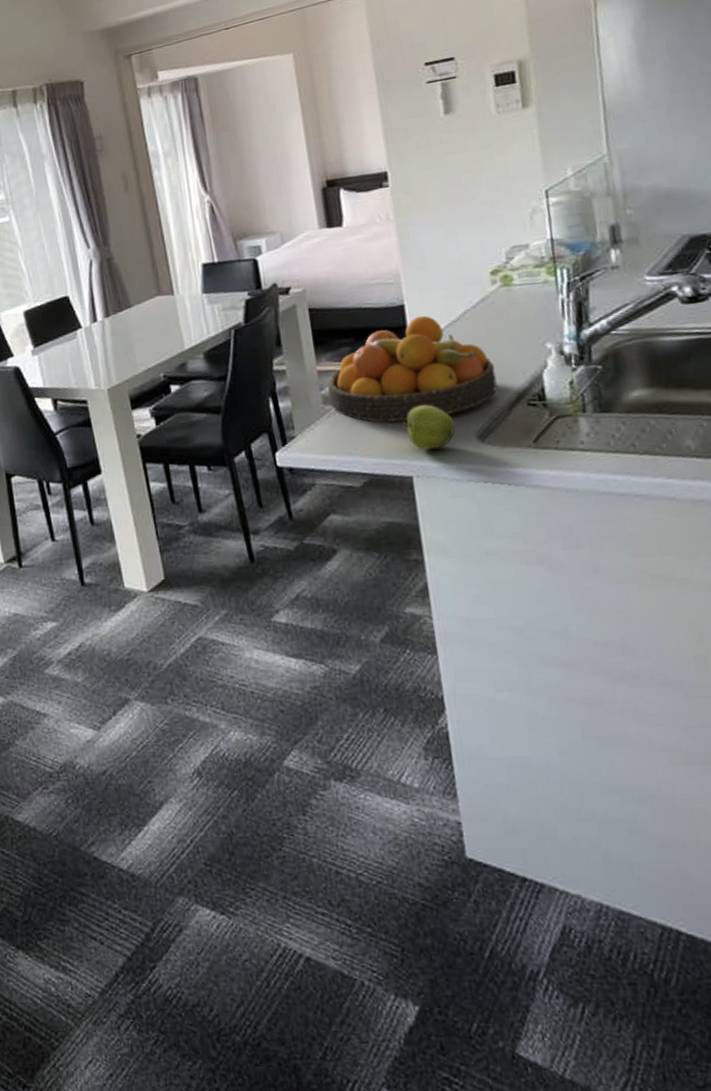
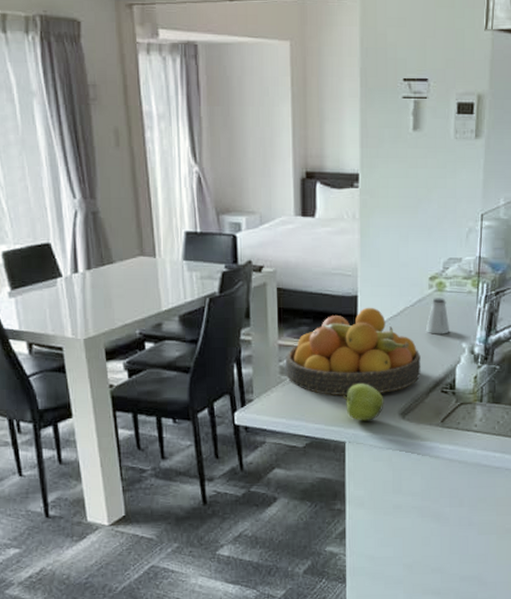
saltshaker: none [495,293,528,338] -> present [425,298,450,334]

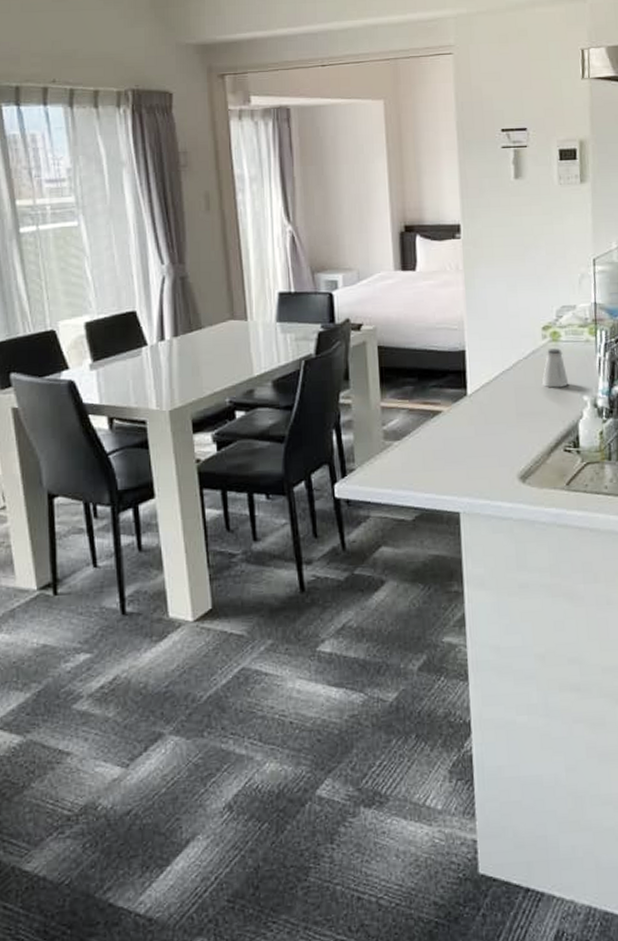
fruit bowl: present [286,307,421,396] -> none [389,361,540,461]
apple: present [342,384,384,421] -> none [454,446,501,488]

